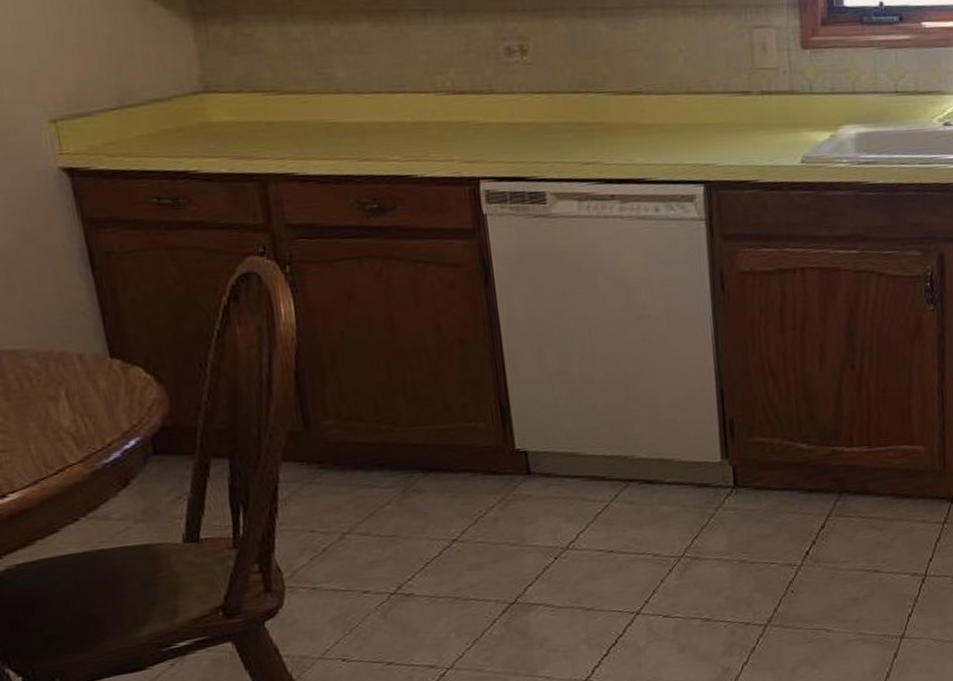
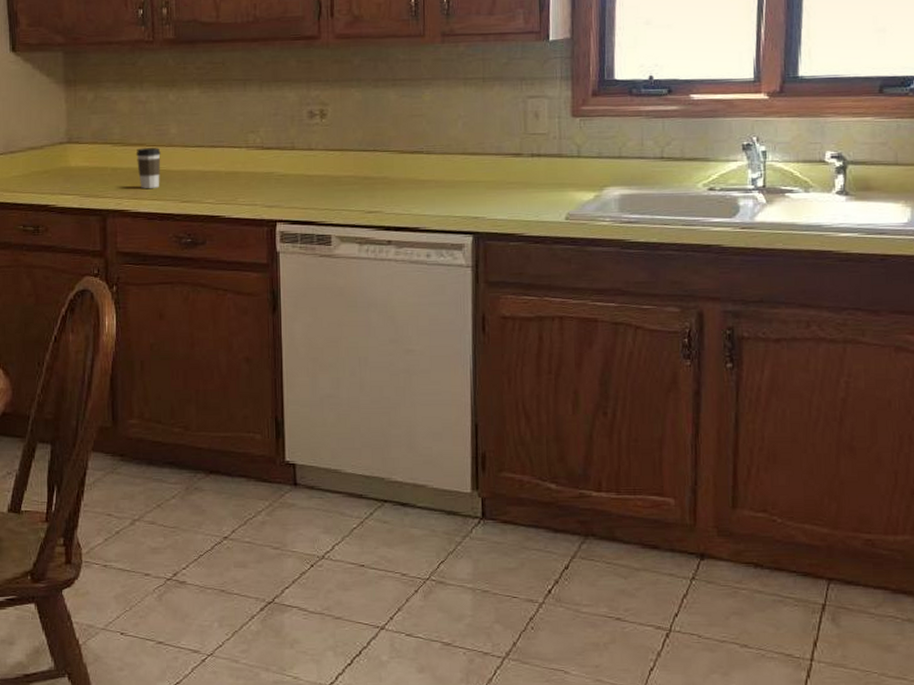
coffee cup: none [295,95,331,146] -> present [135,148,161,188]

